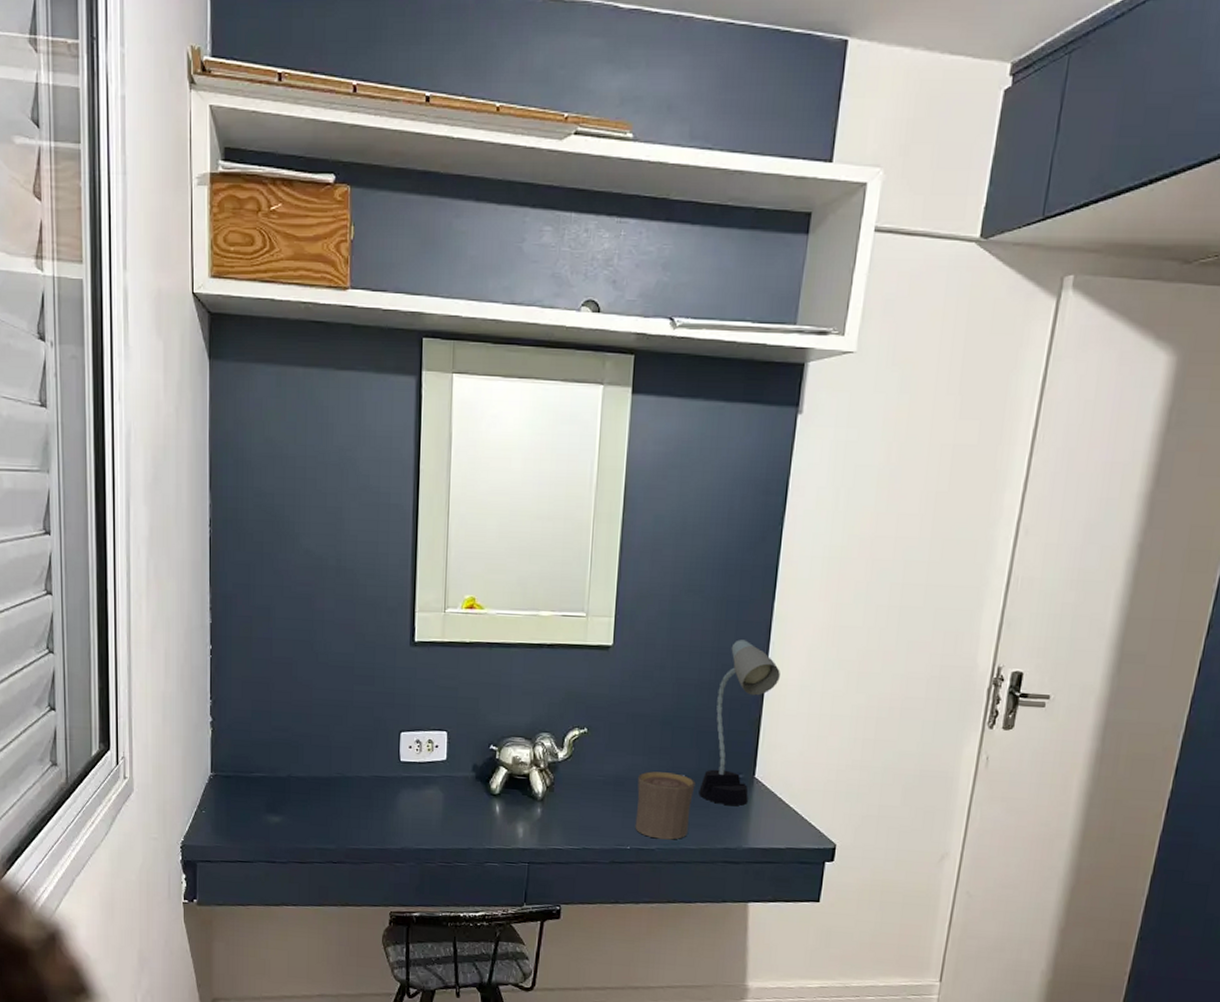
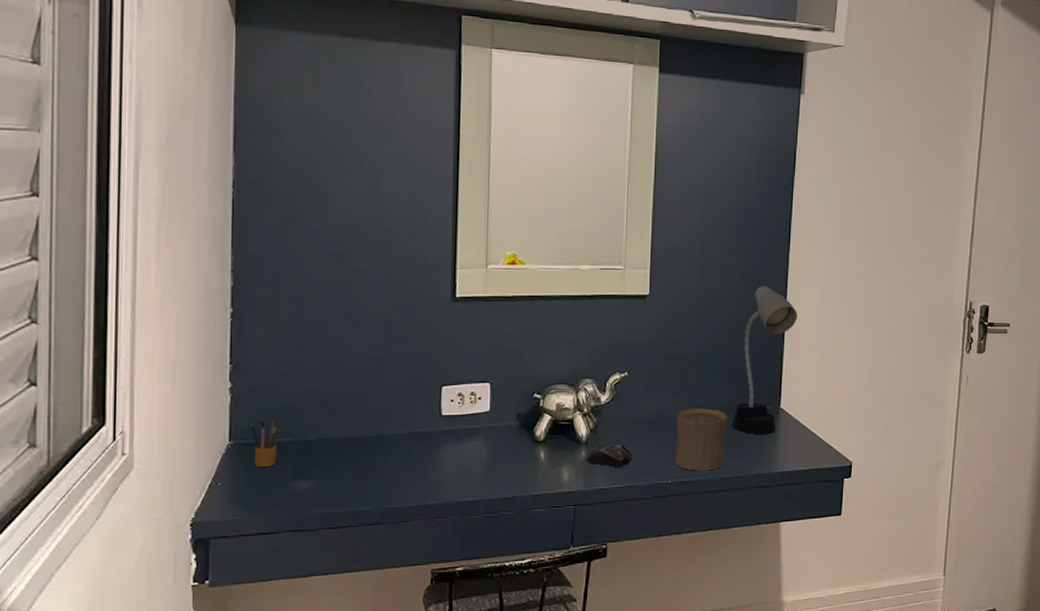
pencil box: none [228,752,254,799] -> present [250,418,280,467]
computer mouse: none [541,802,590,828] -> present [585,443,633,467]

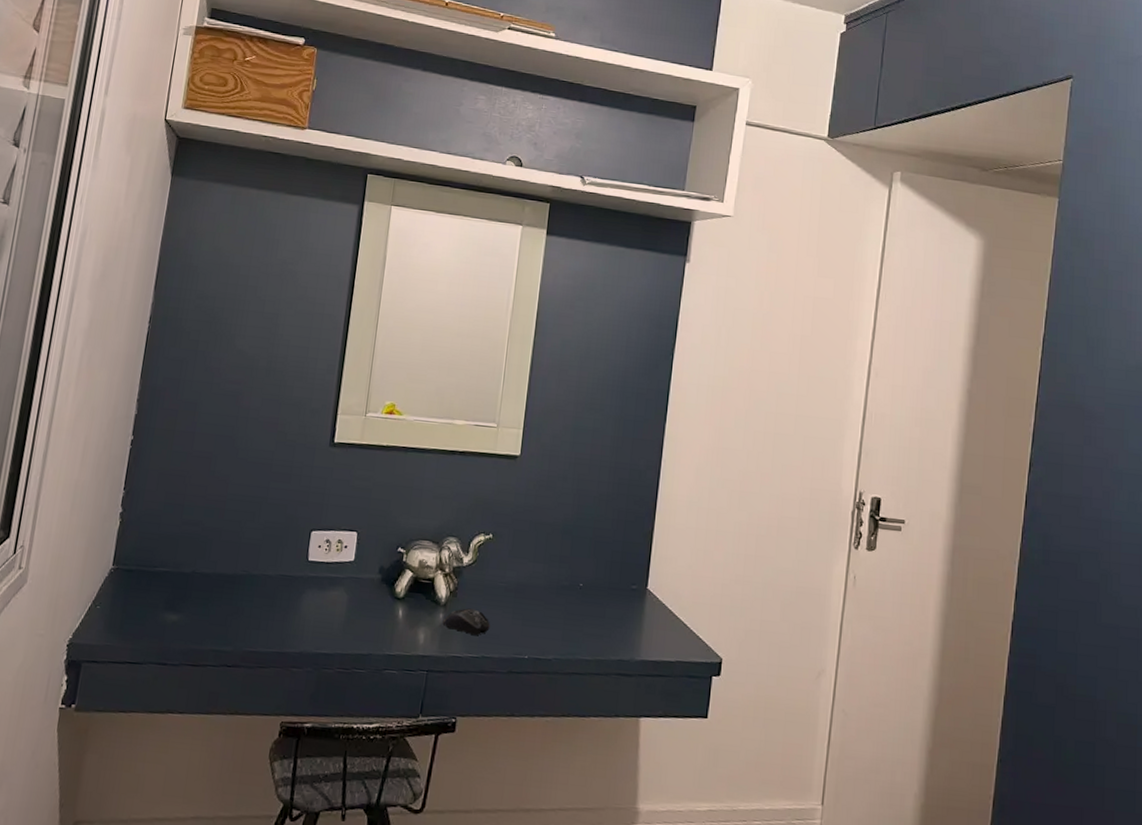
pencil box: present [250,418,280,467] -> none [132,545,160,595]
cup: present [675,409,729,471] -> none [533,579,592,650]
desk lamp: present [732,286,797,434] -> none [595,456,671,617]

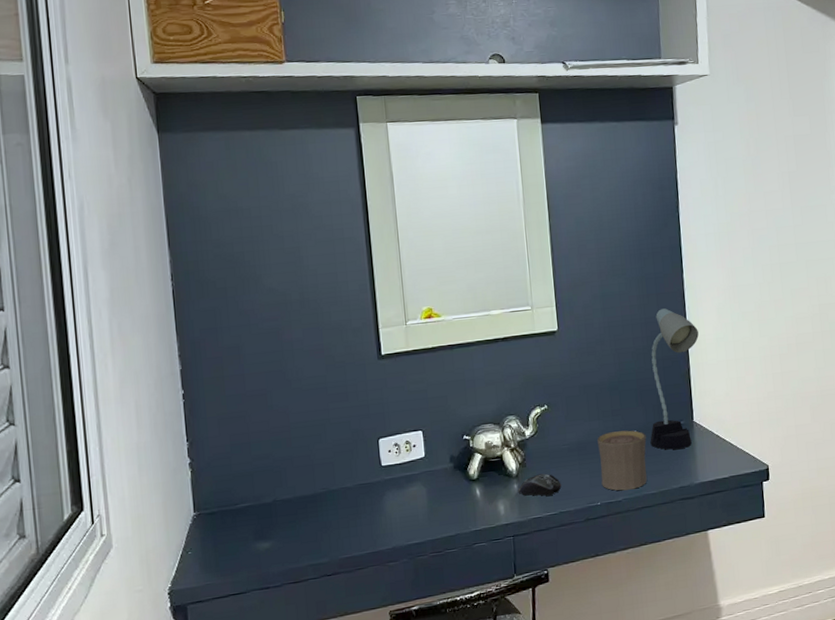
cup: none [533,579,592,650] -> present [597,430,647,491]
desk lamp: none [595,456,671,617] -> present [650,308,699,450]

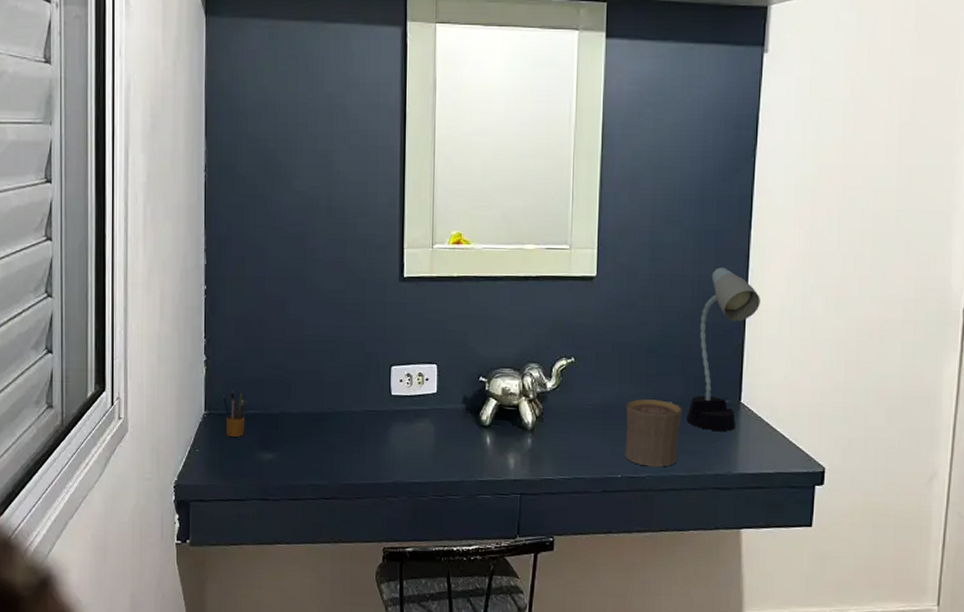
pencil box: none [211,487,239,533] -> present [222,390,248,437]
computer mouse: present [518,473,562,496] -> none [531,432,580,457]

